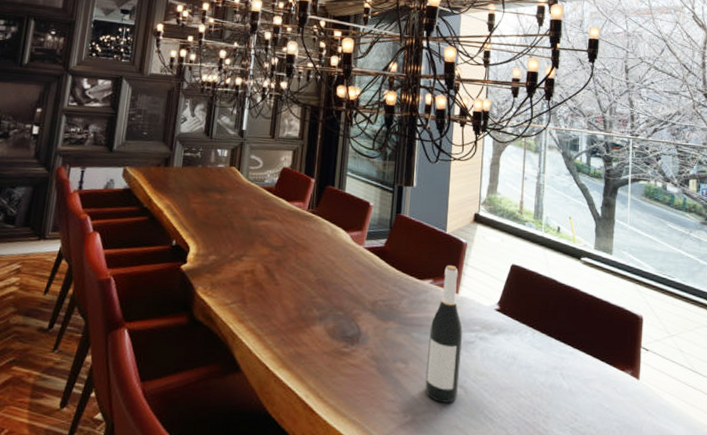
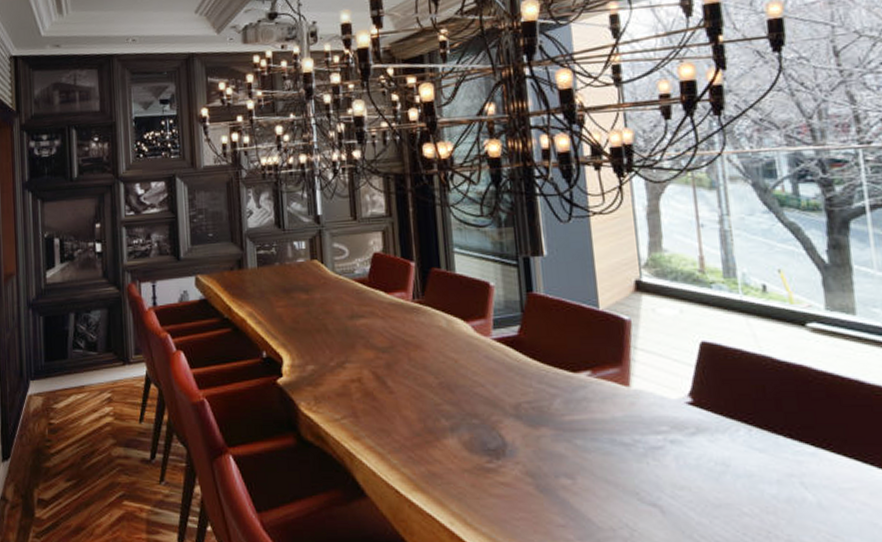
wine bottle: present [425,264,463,403] -> none [597,349,652,527]

